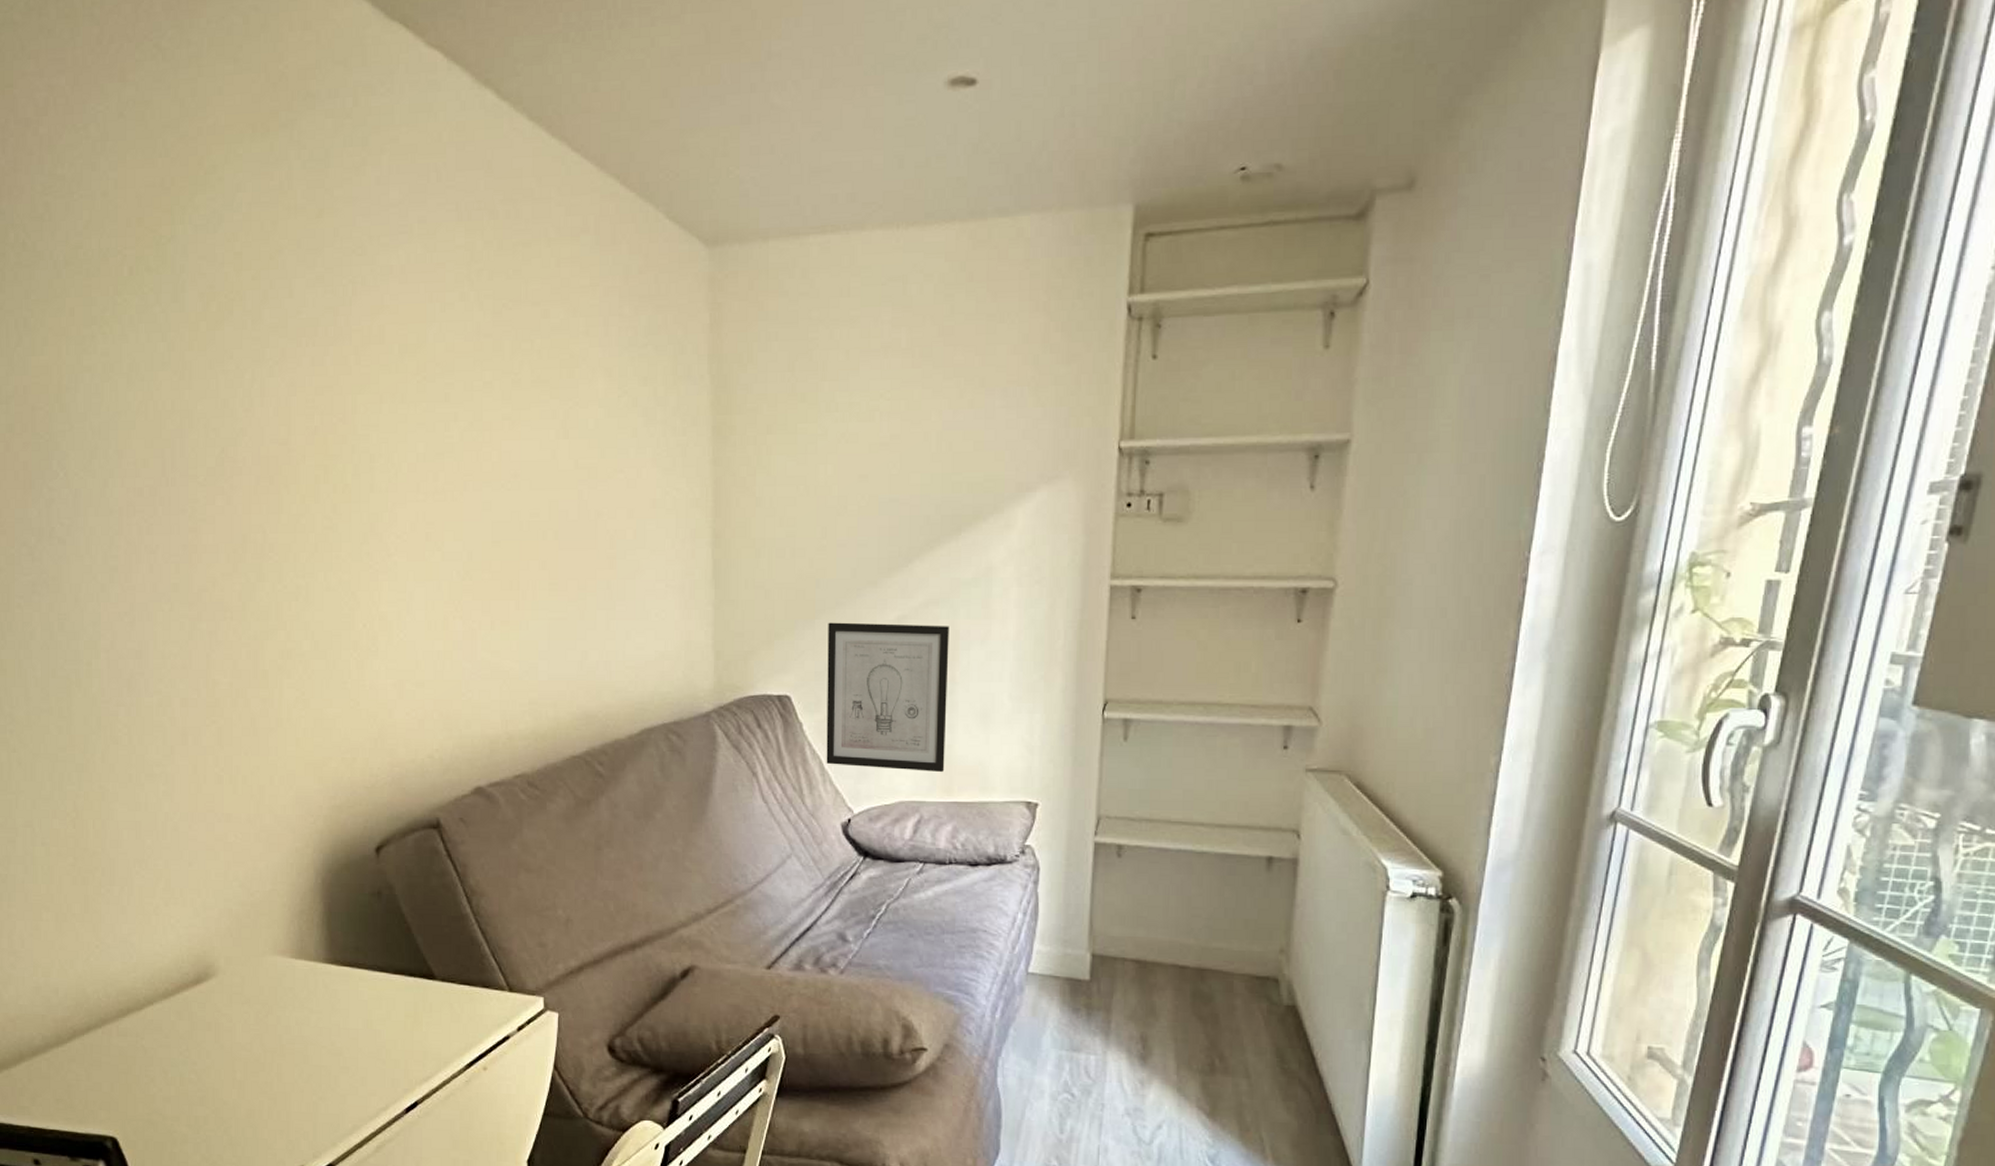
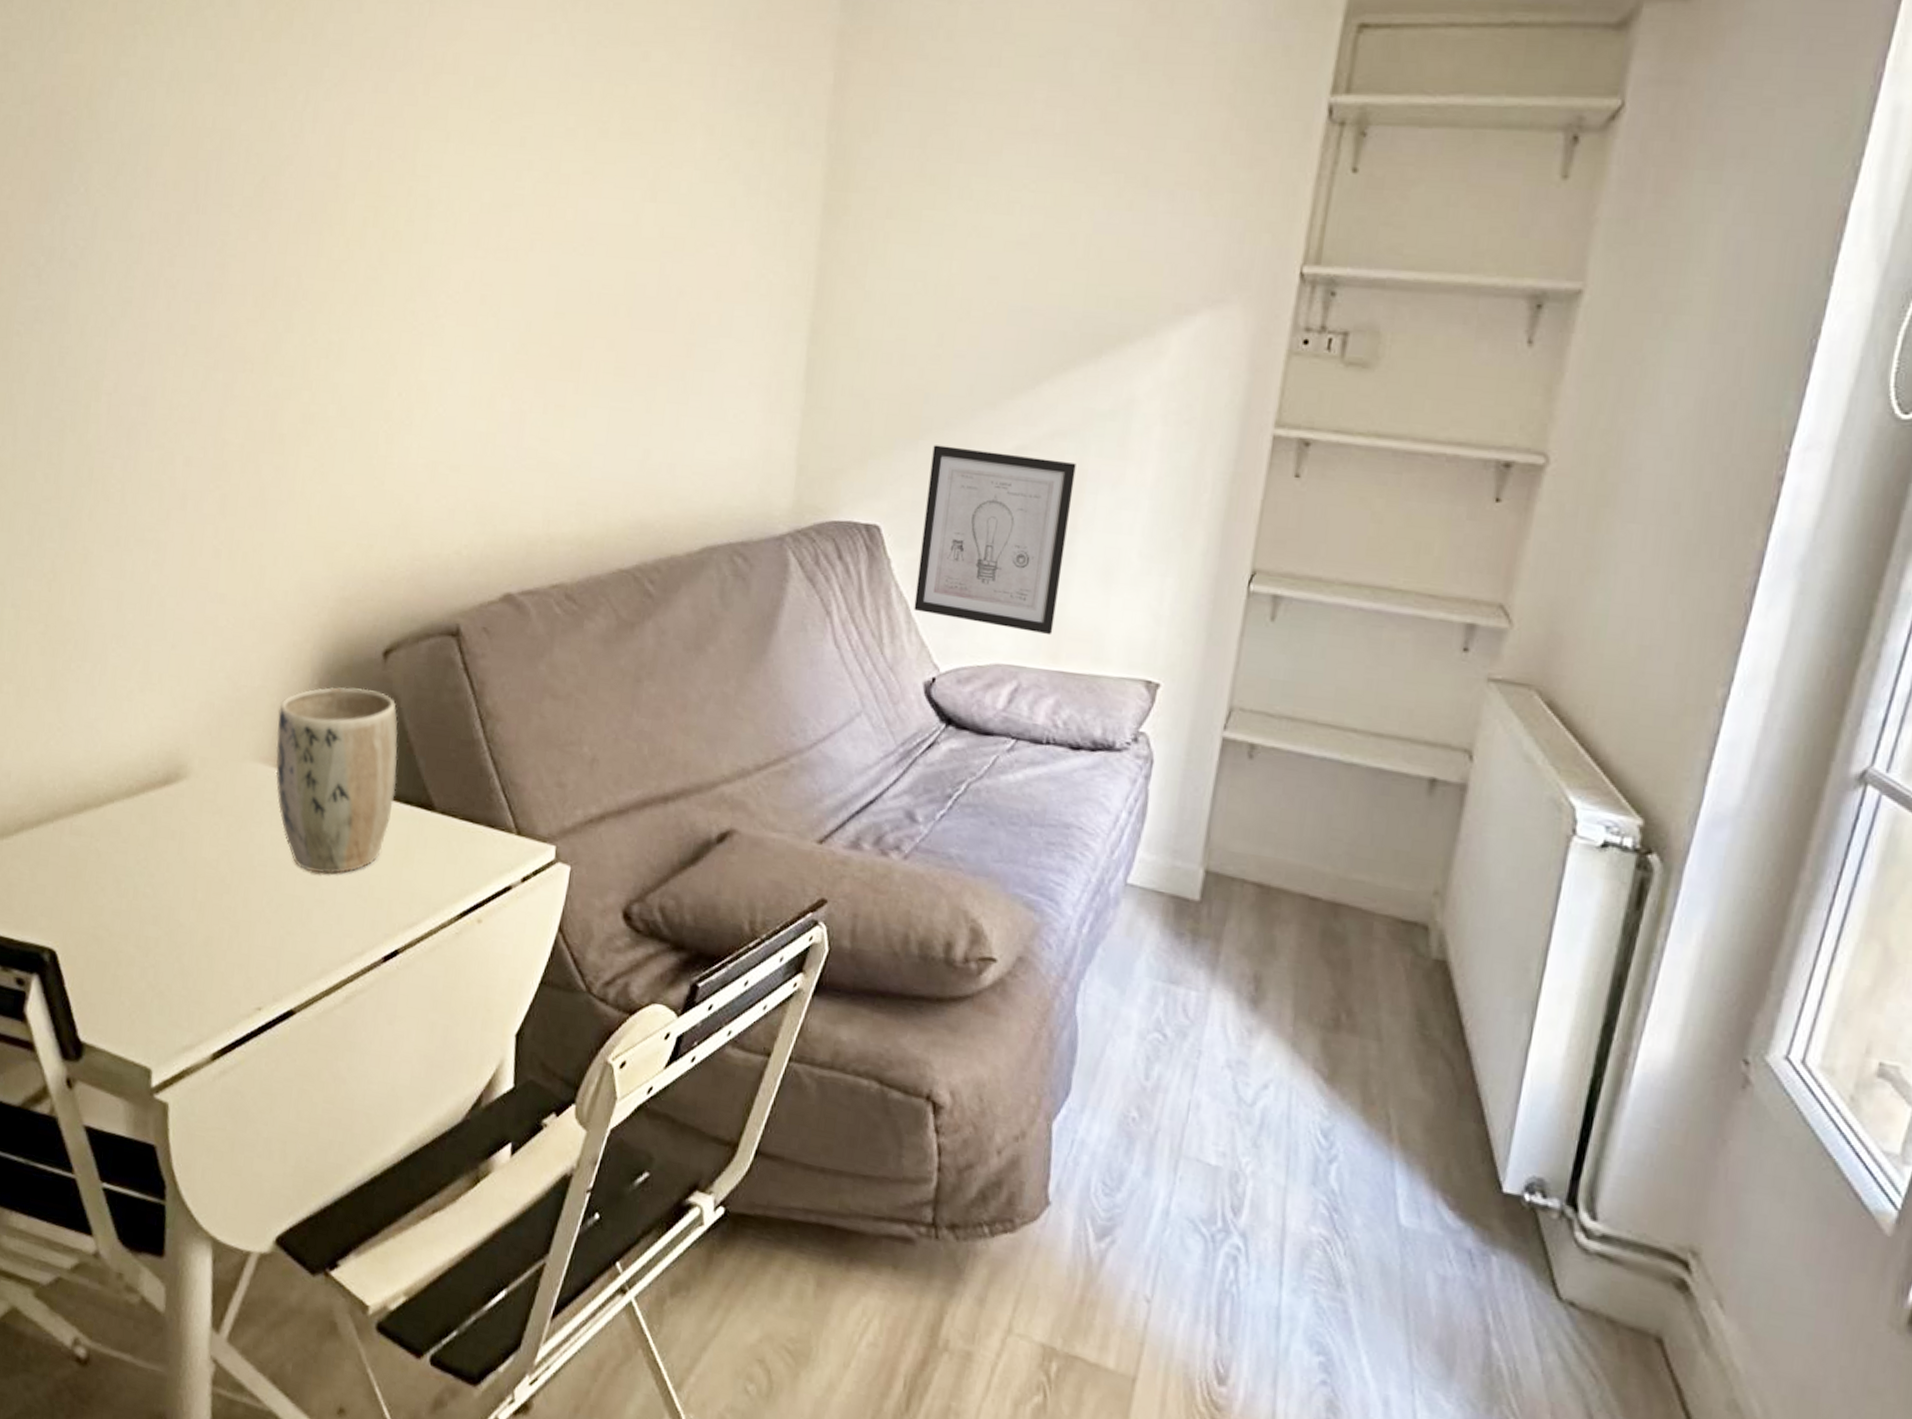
plant pot: none [290,881,400,1044] -> present [275,687,399,874]

